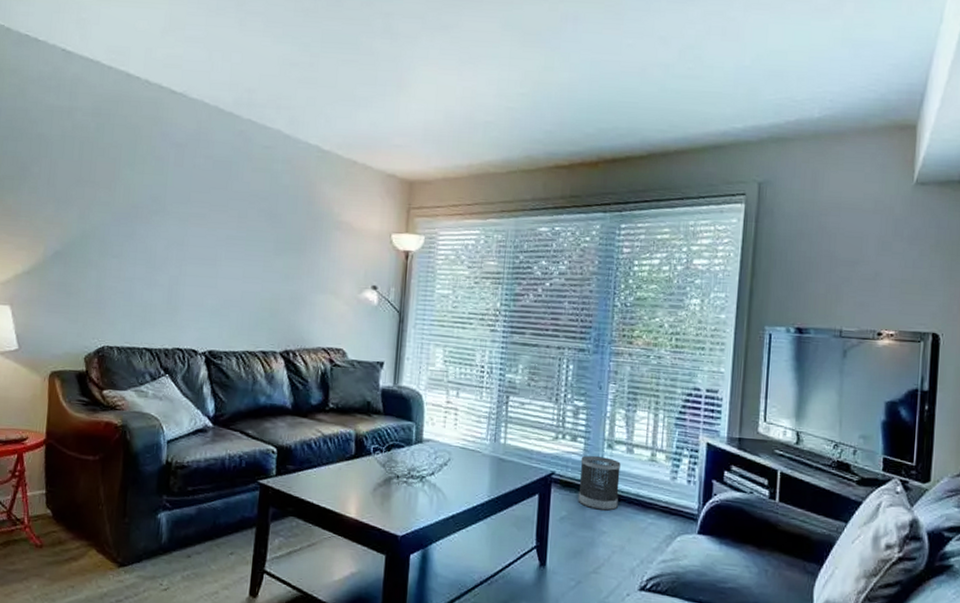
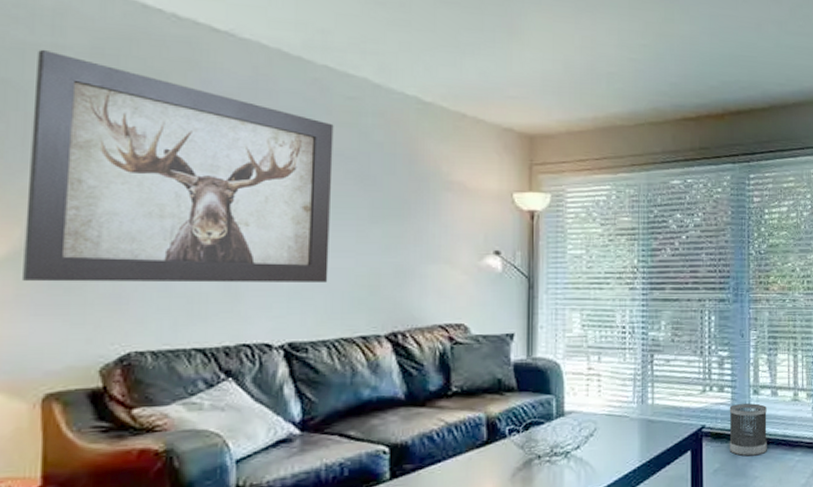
wall art: none [43,111,253,303] -> present [23,49,334,283]

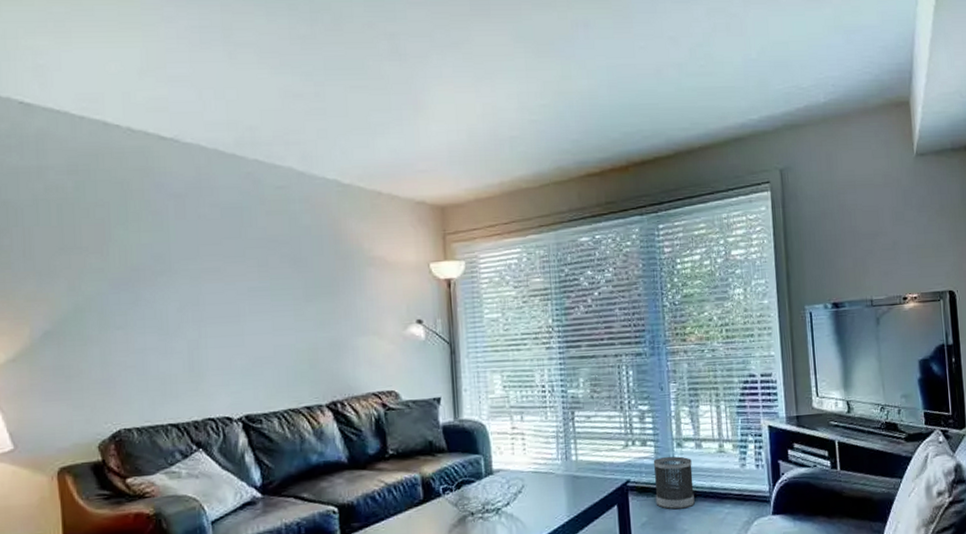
wall art: present [23,49,334,283] -> none [28,171,274,373]

